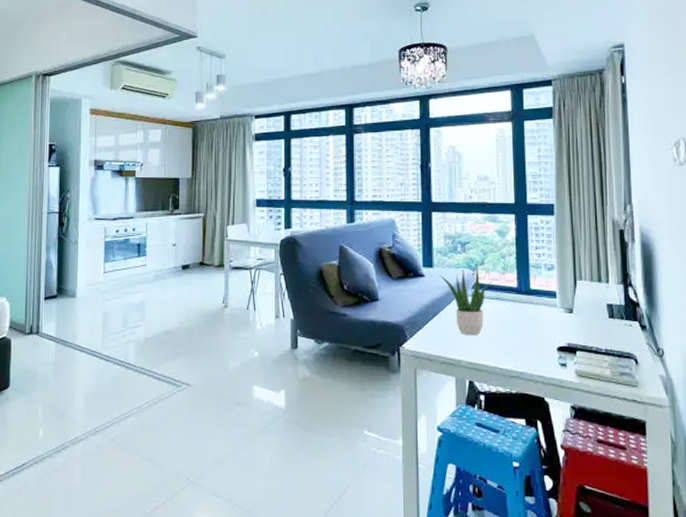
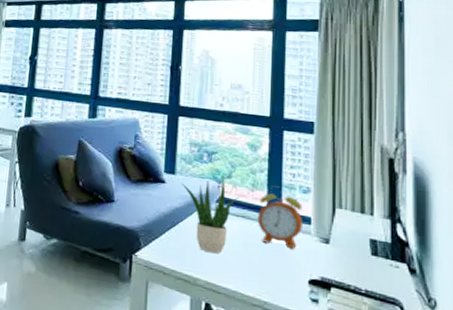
alarm clock: none [509,267,550,321] -> present [257,186,304,248]

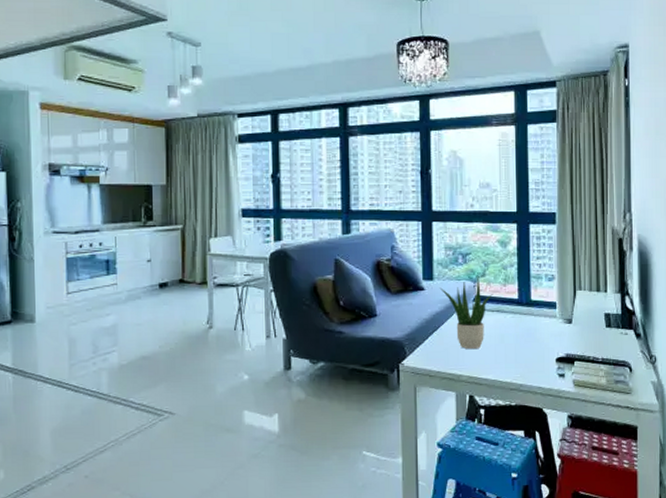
alarm clock: present [257,186,304,248] -> none [510,278,550,332]

